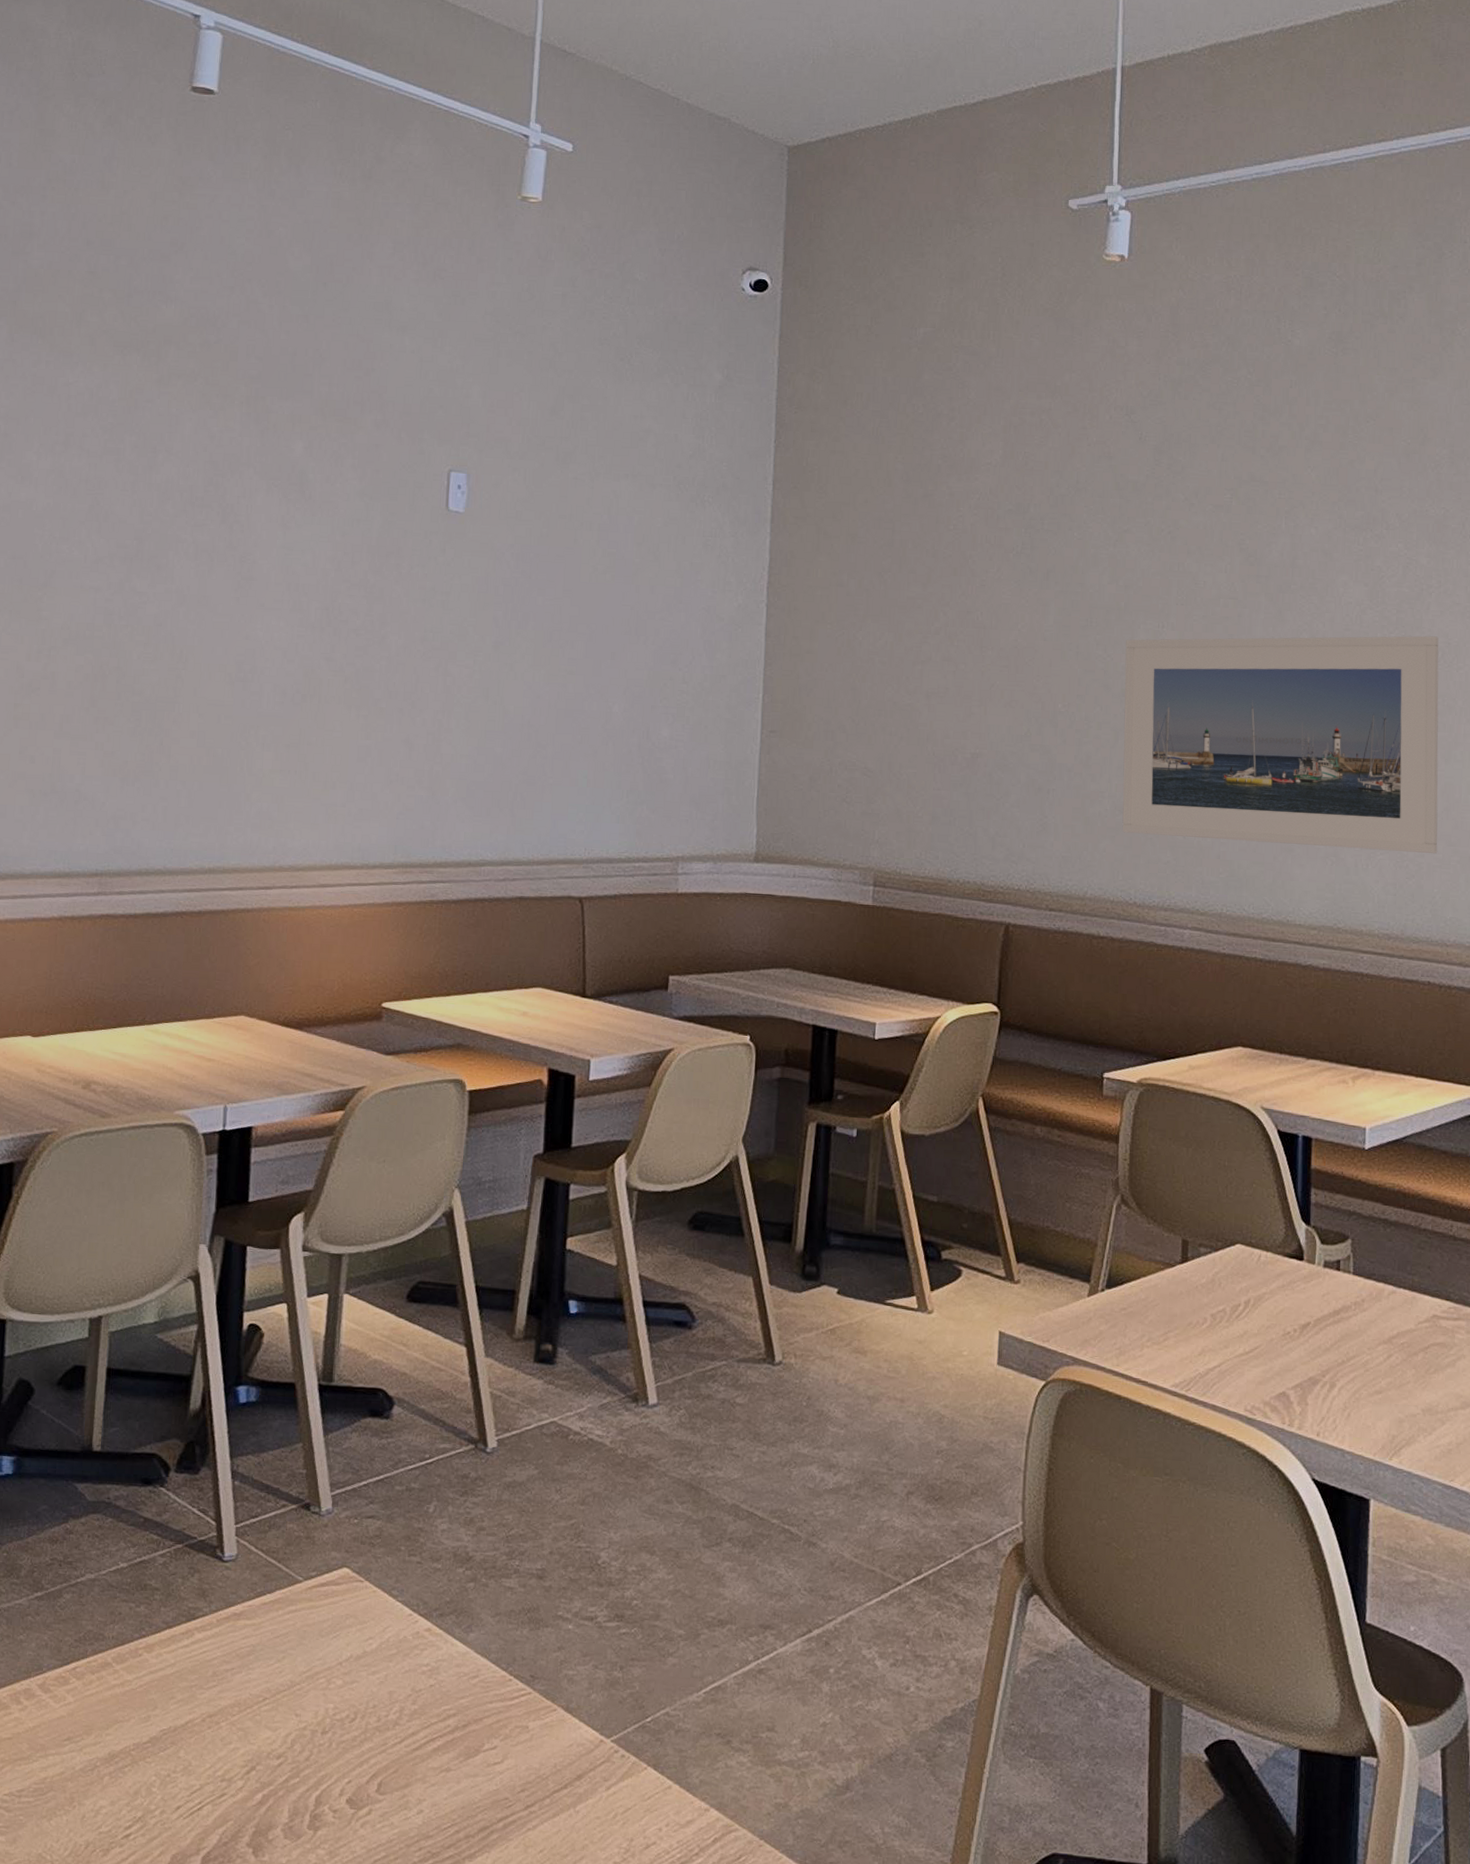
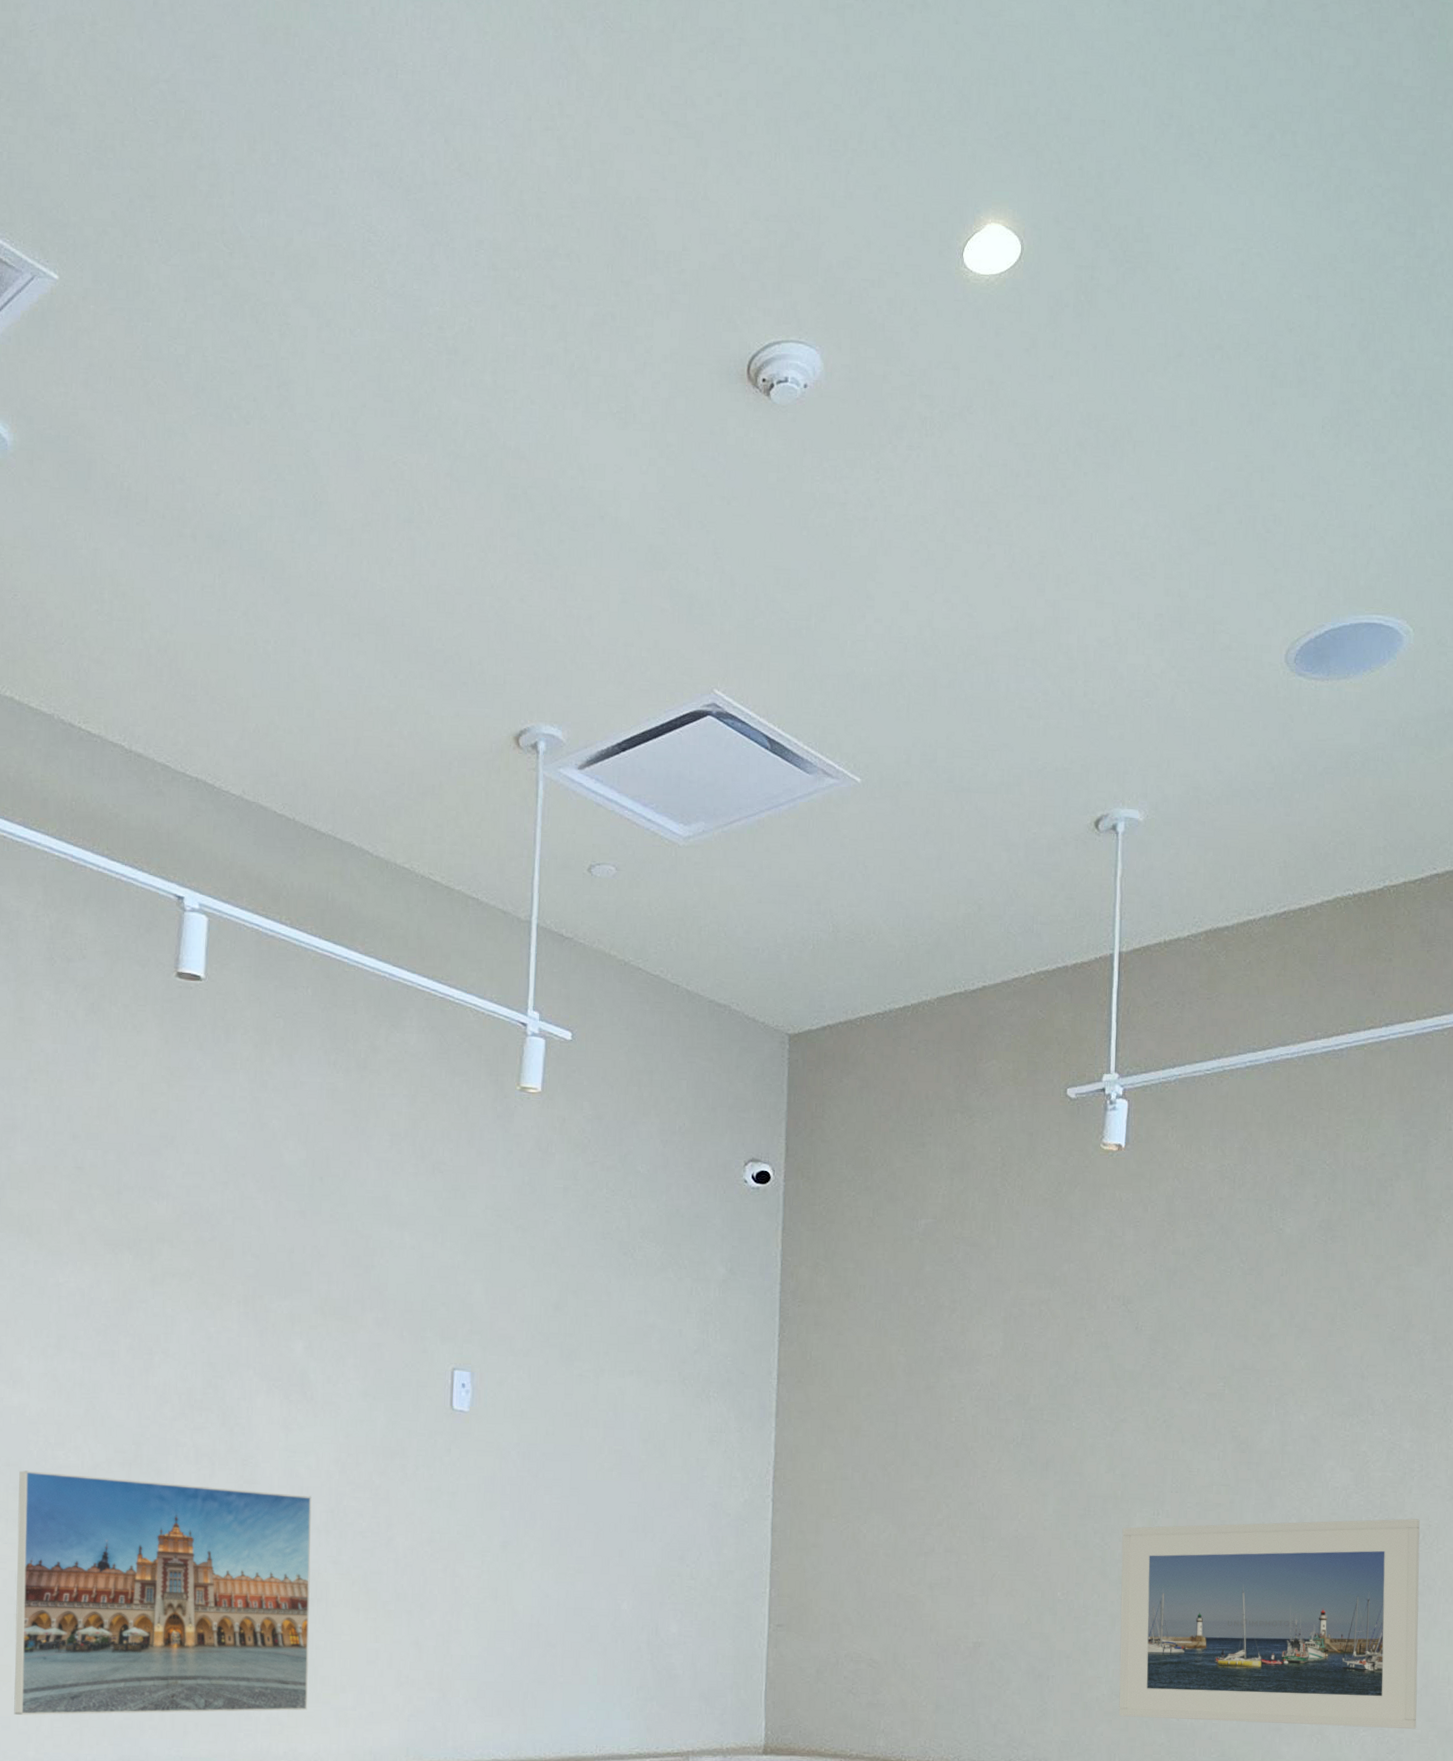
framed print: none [10,563,307,806] -> present [14,1470,312,1715]

